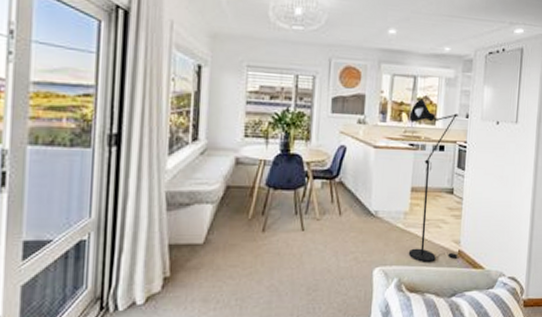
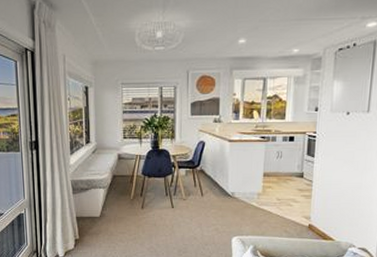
floor lamp: present [408,98,459,263] -> none [260,97,308,235]

